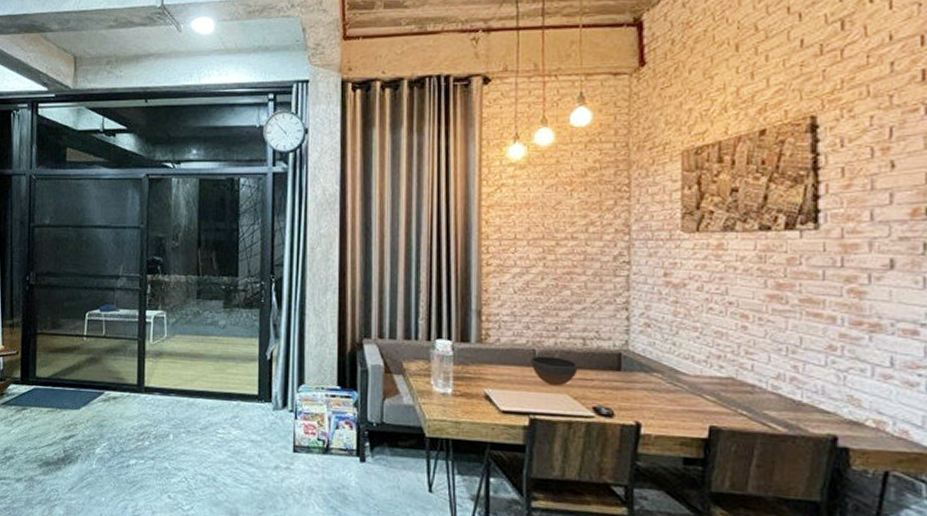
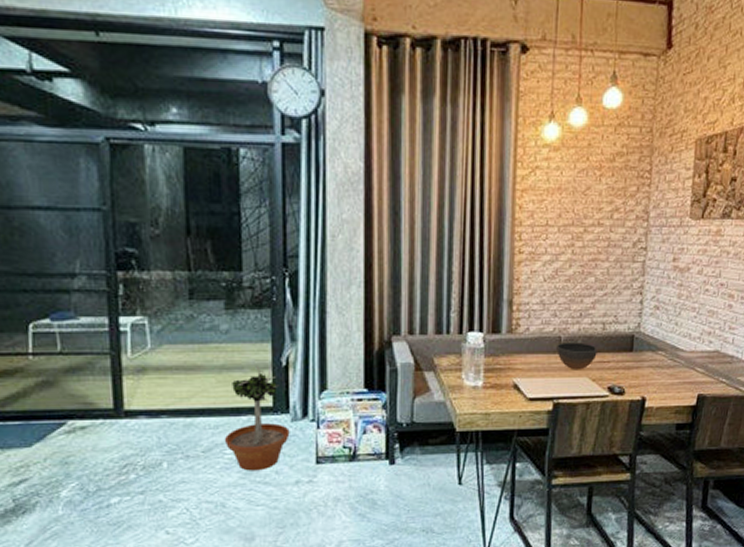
potted tree: none [217,354,272,452] -> present [224,361,290,471]

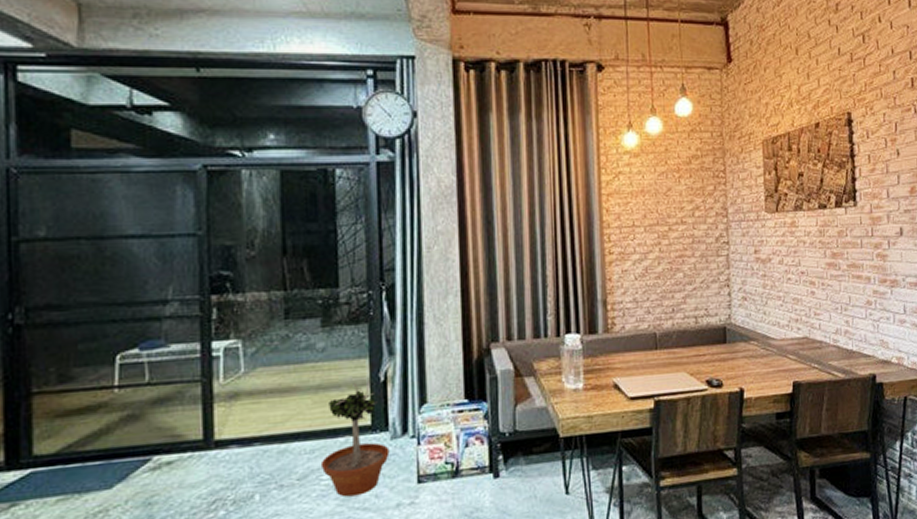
bowl: present [556,342,597,370] -> none [653,337,692,366]

